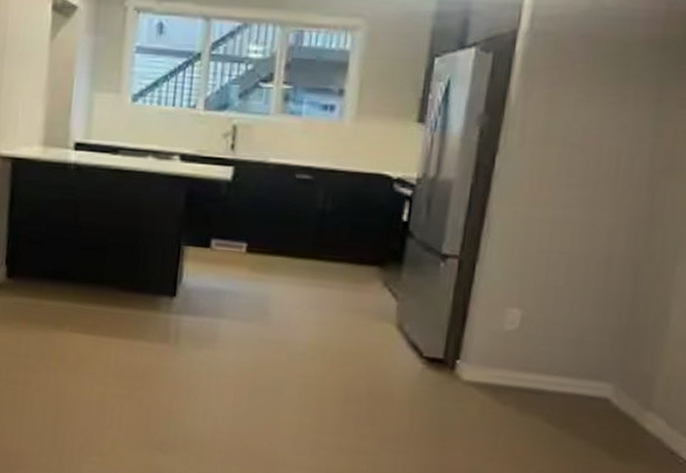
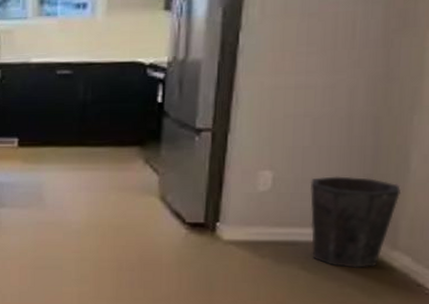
waste bin: none [558,322,658,428] -> present [310,176,401,269]

